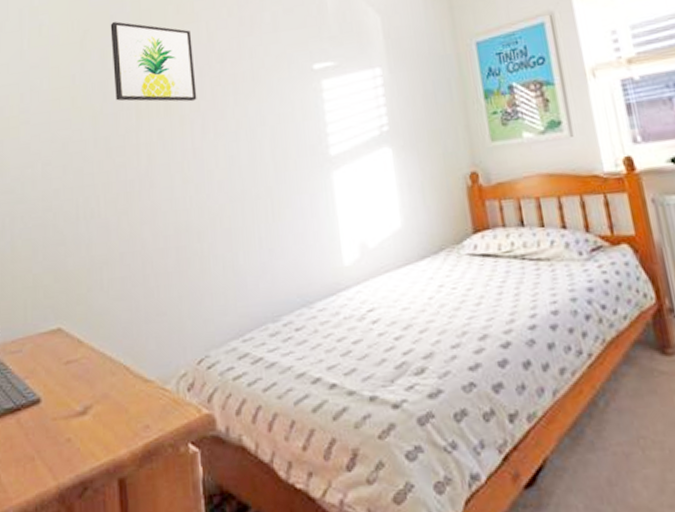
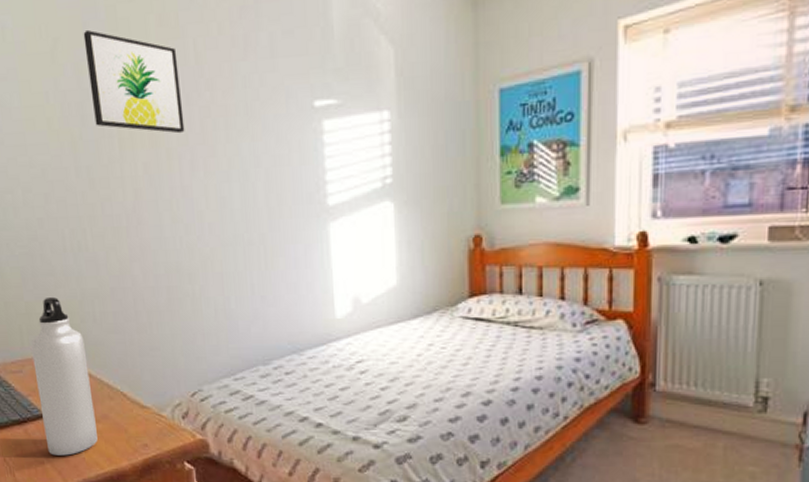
water bottle: none [34,266,95,448] -> present [31,296,98,456]

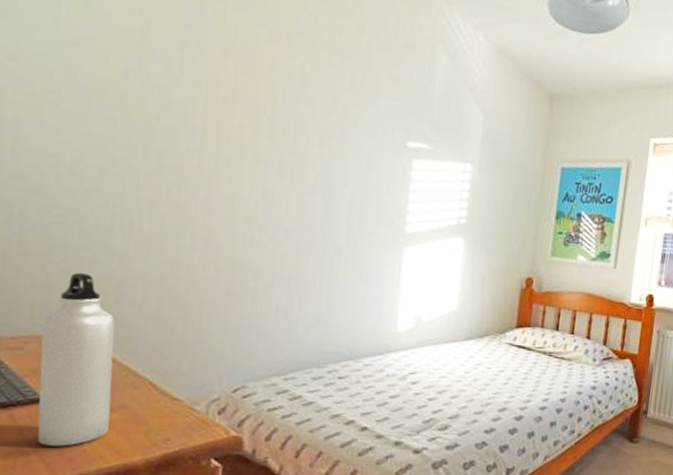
wall art: present [83,29,185,134] -> none [178,23,282,141]

